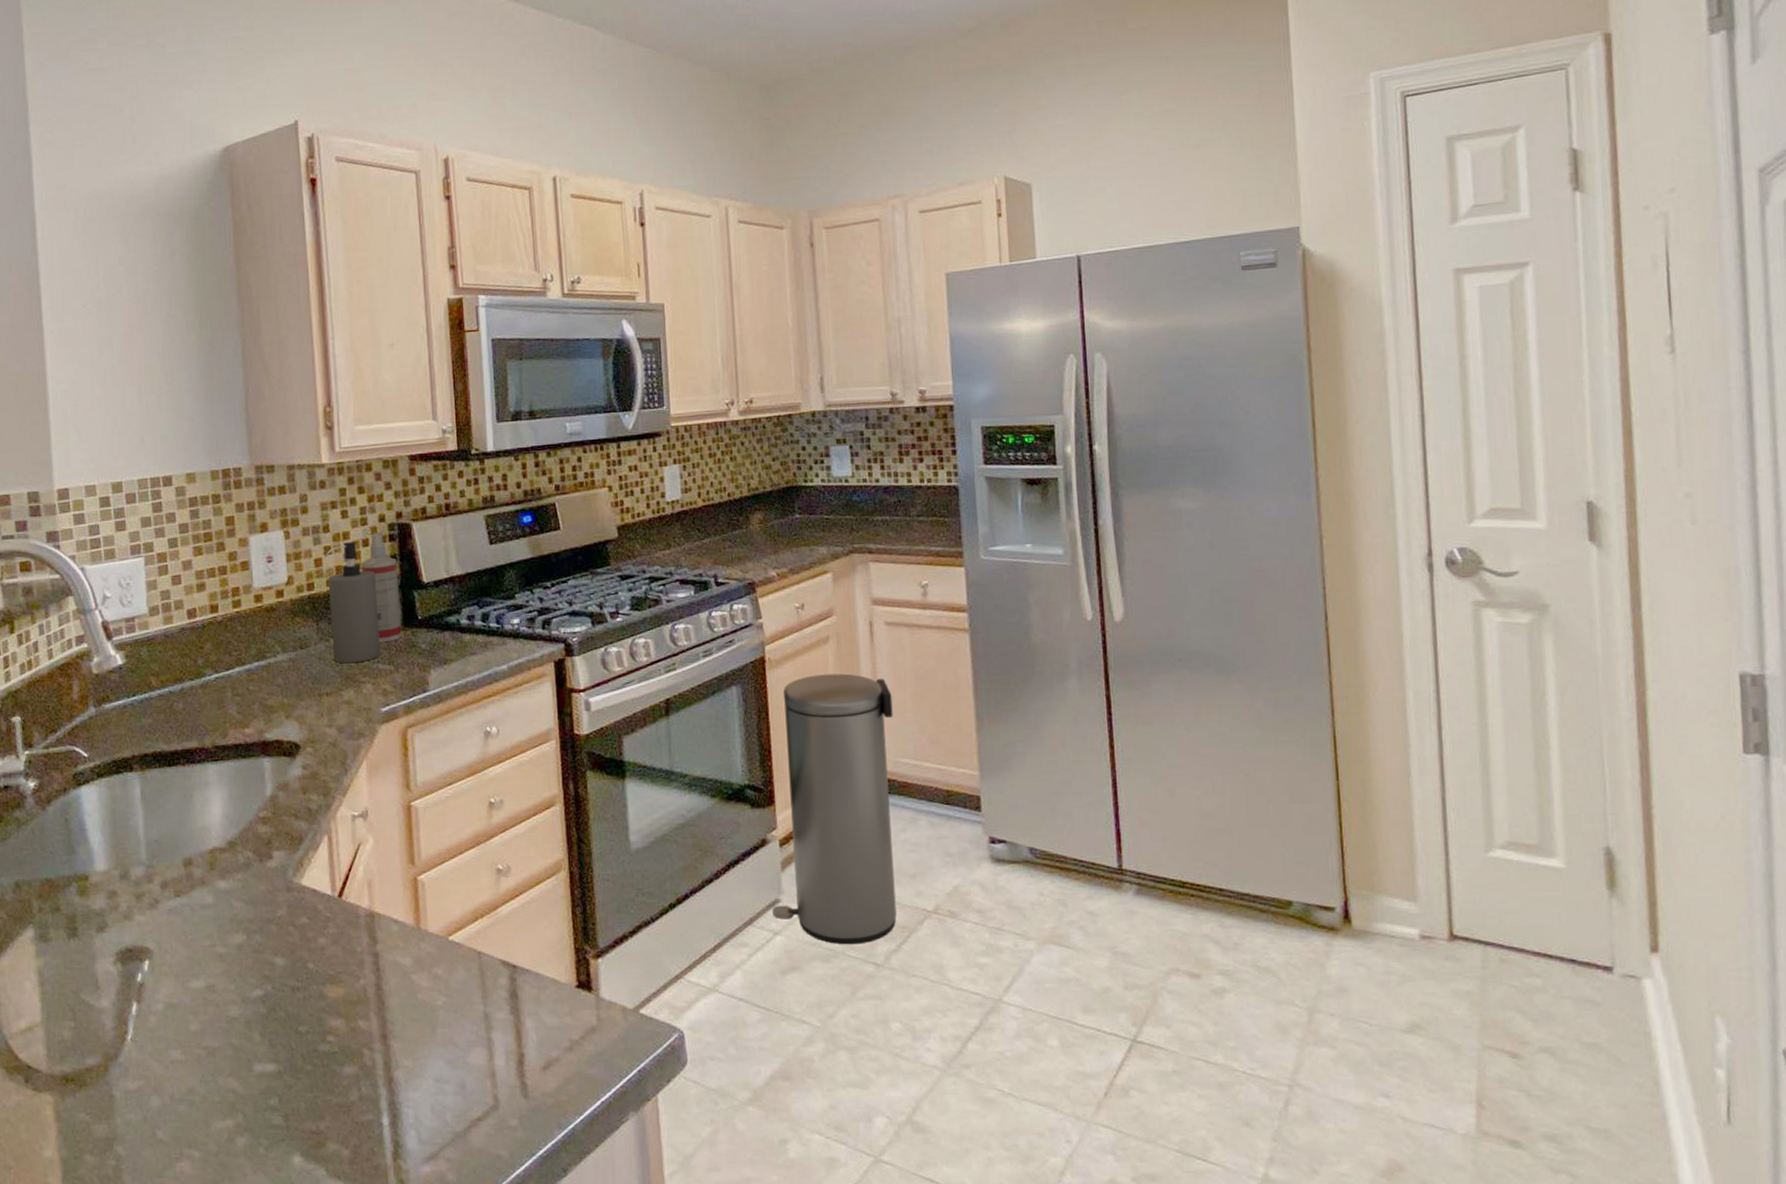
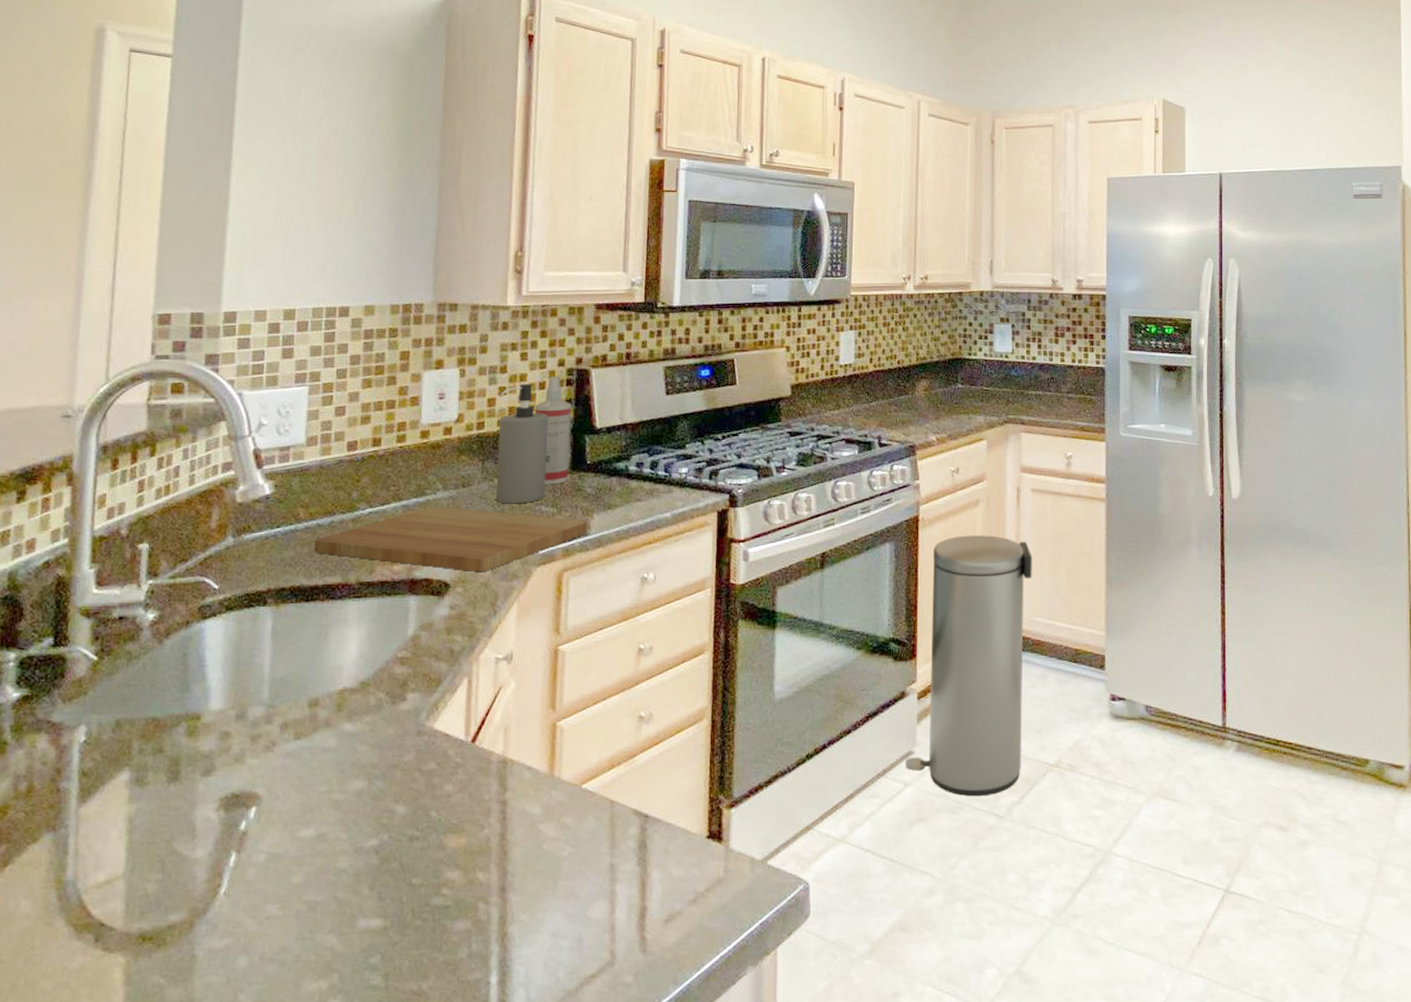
cutting board: none [169,668,426,732] -> present [314,506,588,572]

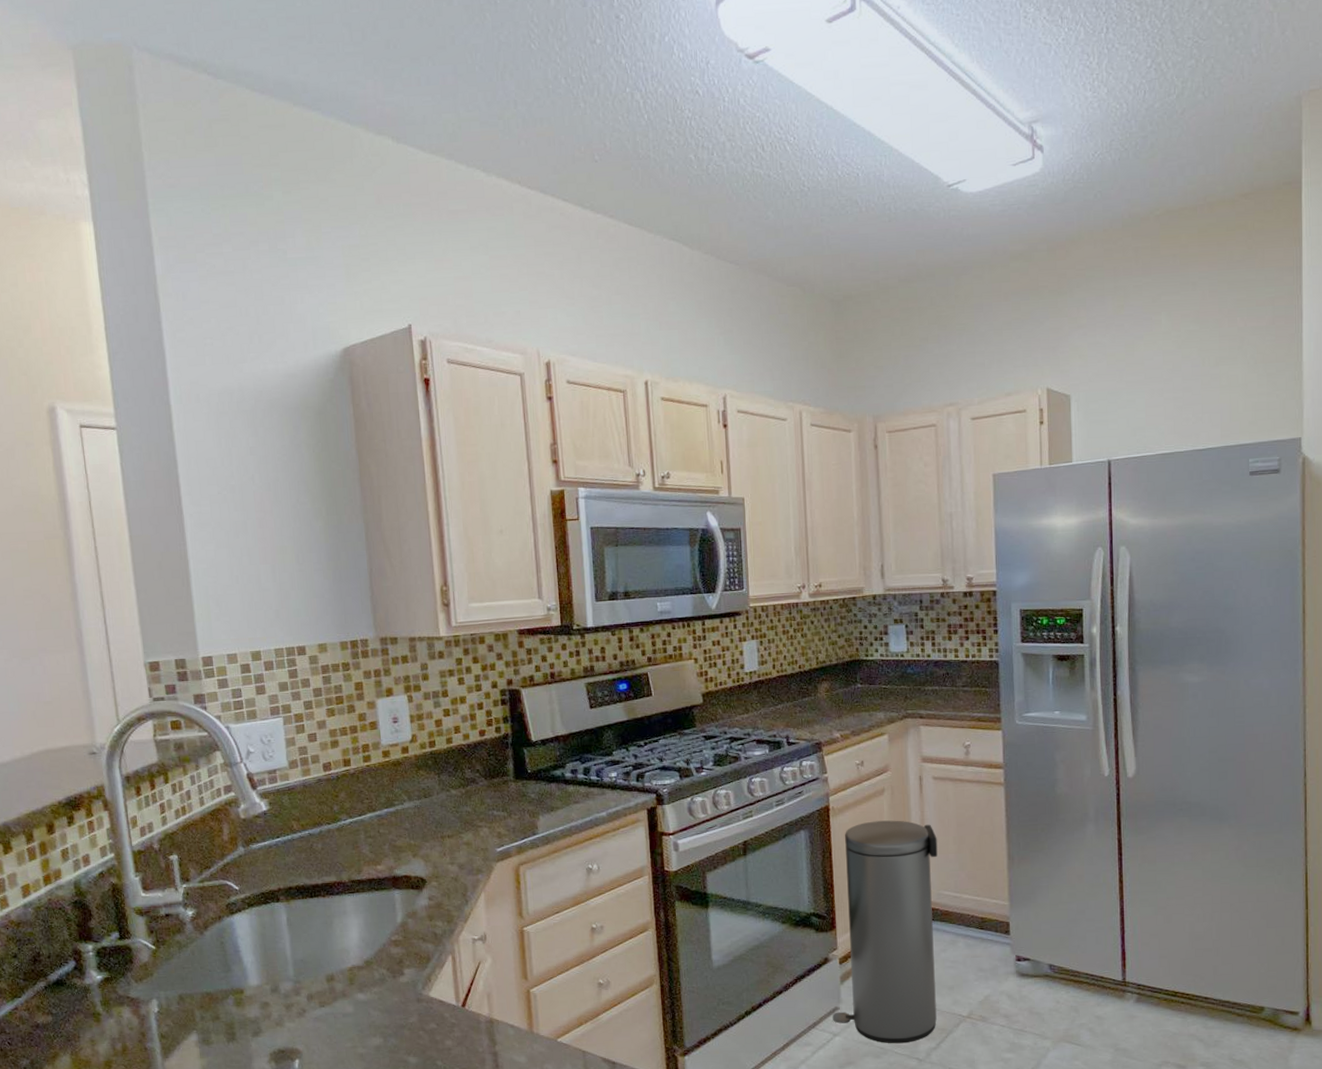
cutting board: present [314,506,588,572] -> none [309,814,536,868]
soap dispenser: present [495,384,548,504] -> none [443,705,495,811]
spray bottle: present [534,375,572,485] -> none [476,696,514,793]

